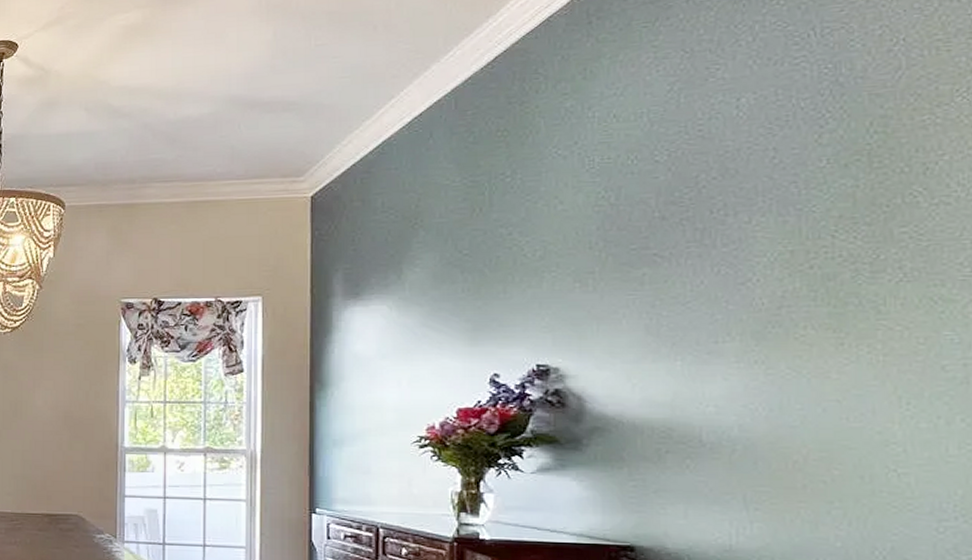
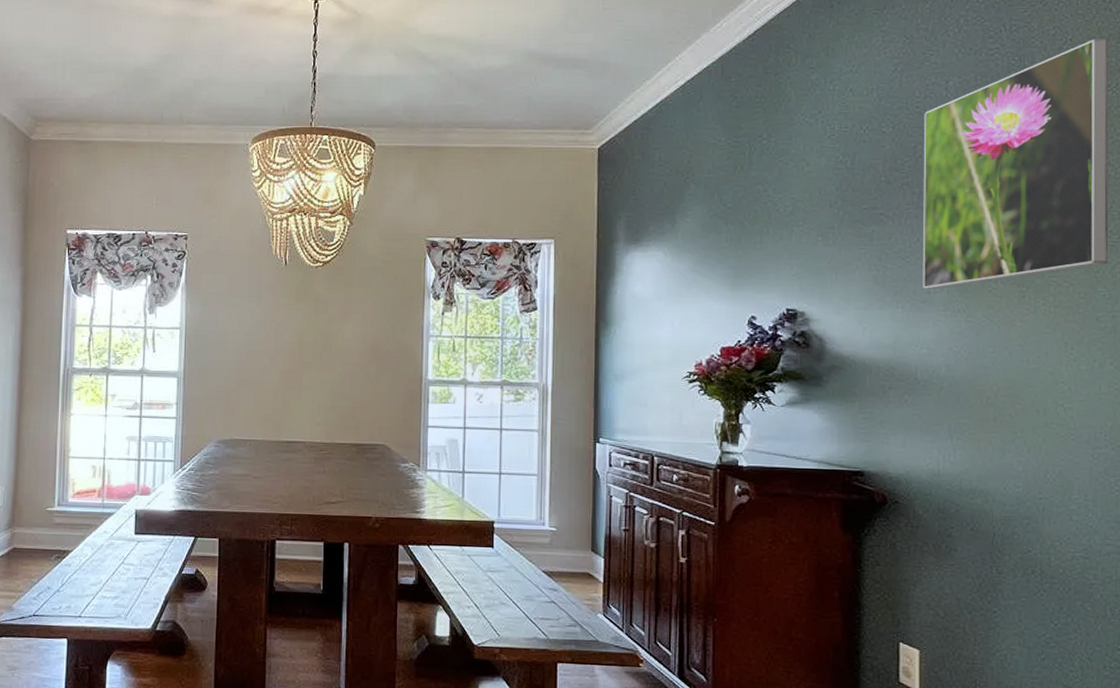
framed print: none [707,35,958,338] -> present [922,38,1109,289]

